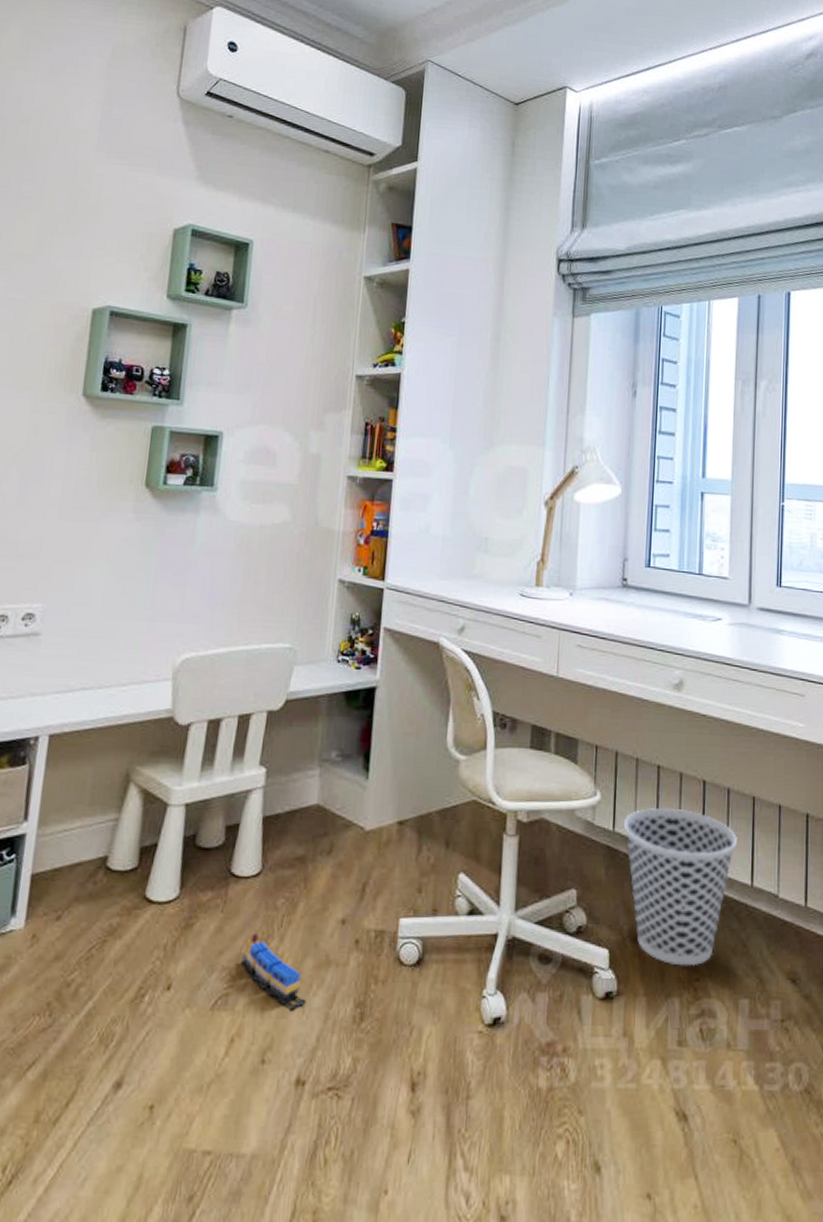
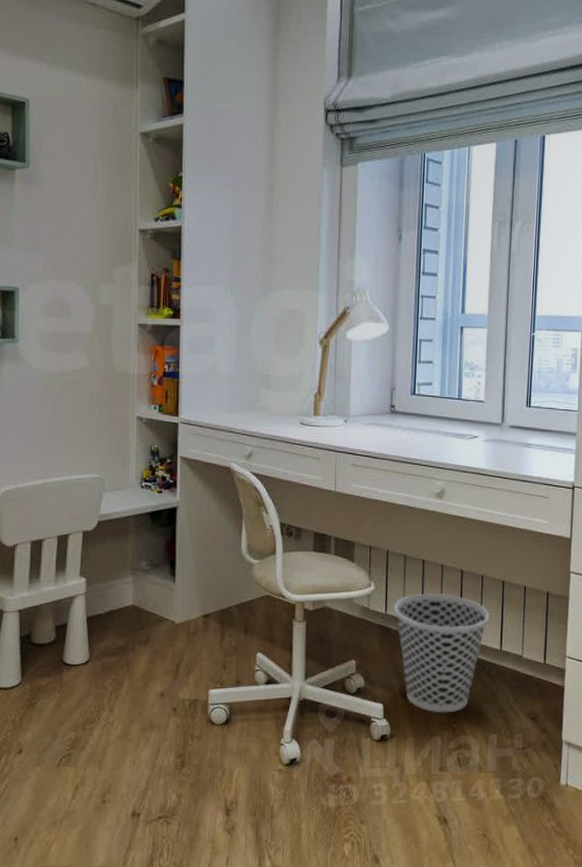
toy train: present [240,933,306,1011] -> none [78,707,136,763]

